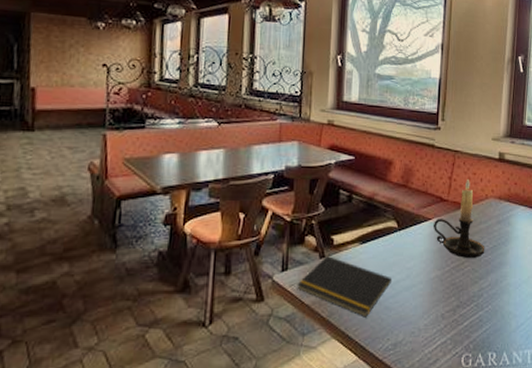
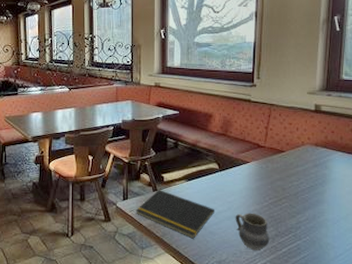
cup: none [414,280,451,328] -> present [235,212,270,251]
candle holder: present [433,178,485,258] -> none [251,128,302,196]

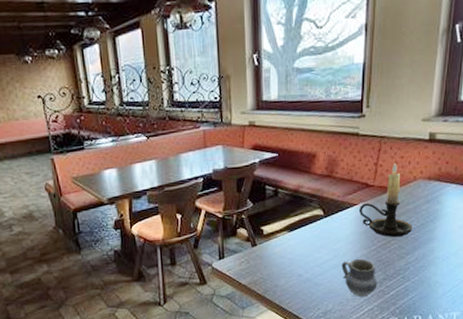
notepad: present [136,190,215,239] -> none [233,244,321,293]
candle holder: none [251,128,302,196] -> present [358,162,412,237]

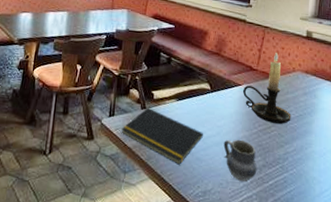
notepad: none [233,244,321,293] -> present [121,108,204,165]

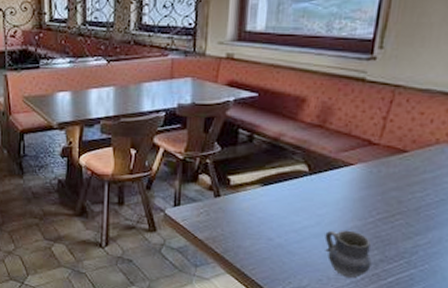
notepad: present [121,108,204,165] -> none [190,196,299,259]
candle holder: present [242,52,291,124] -> none [355,119,428,211]

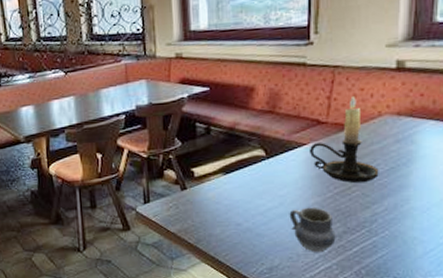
candle holder: none [355,119,428,211] -> present [308,95,379,183]

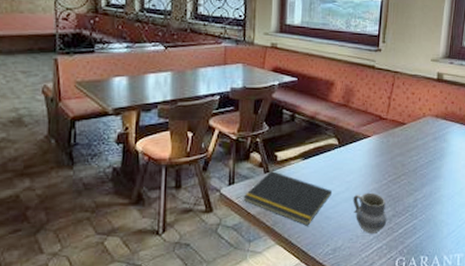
notepad: none [160,188,263,244] -> present [243,171,333,226]
candle holder: present [308,95,379,183] -> none [371,98,421,172]

